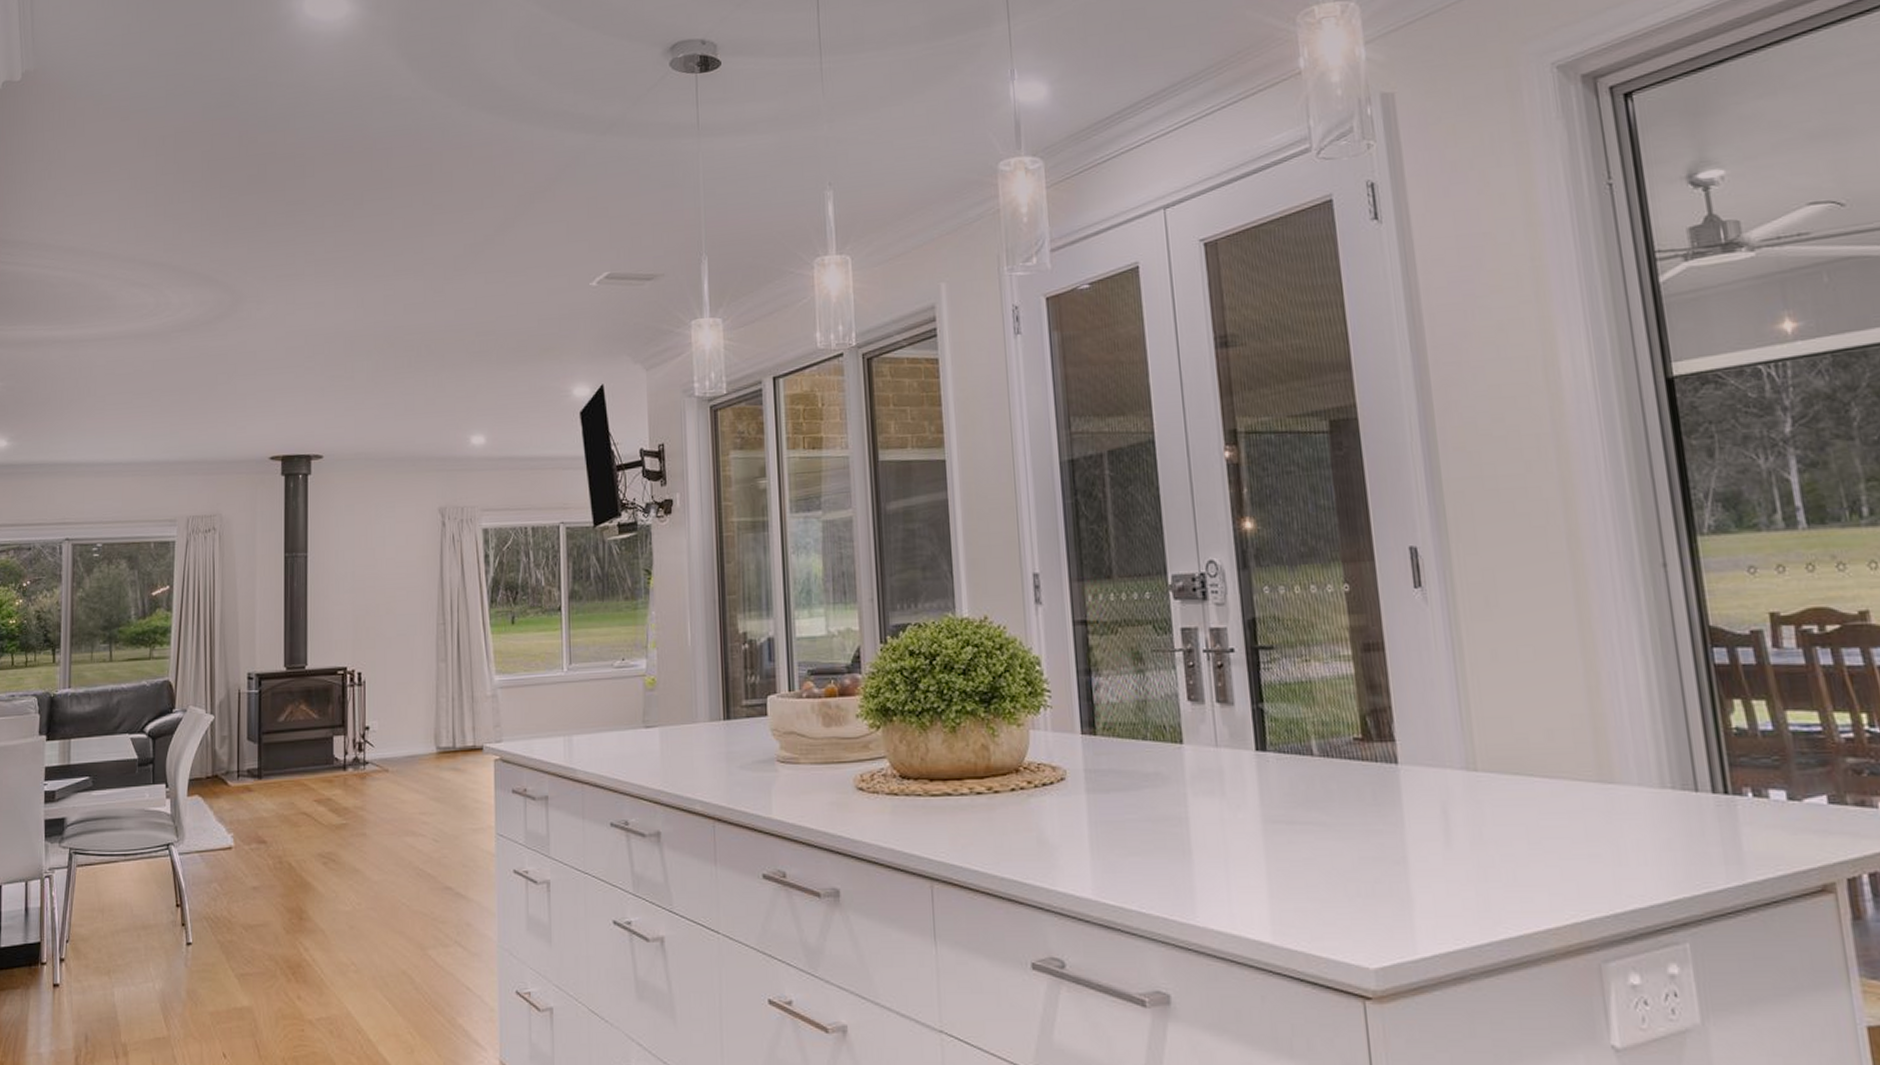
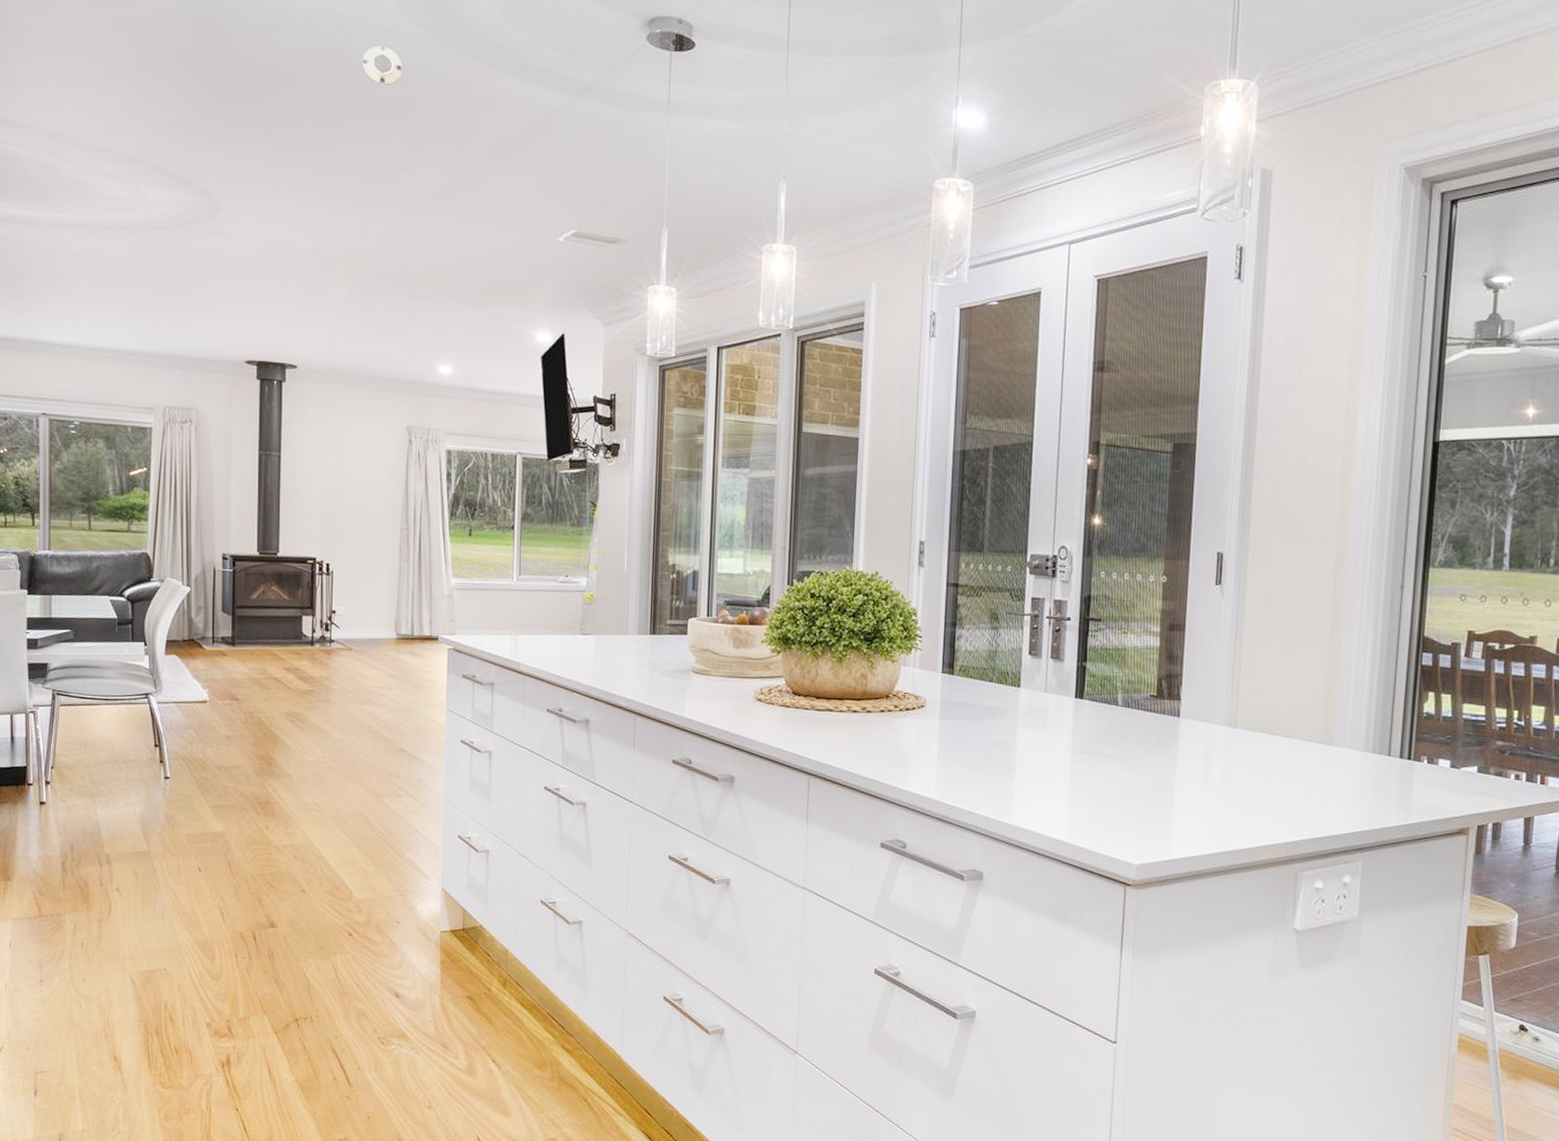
smoke detector: none [381,115,422,154] -> present [362,45,403,85]

